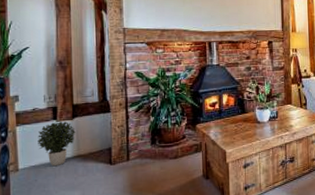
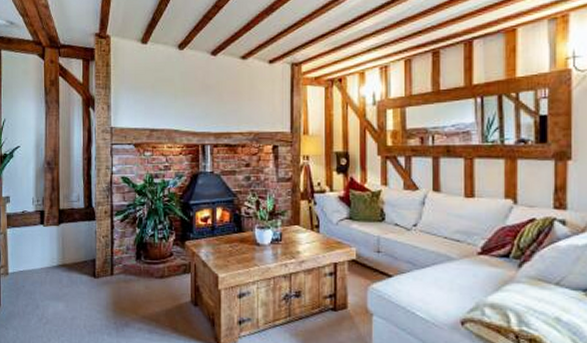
potted plant: present [38,121,76,167] -> none [26,227,61,274]

